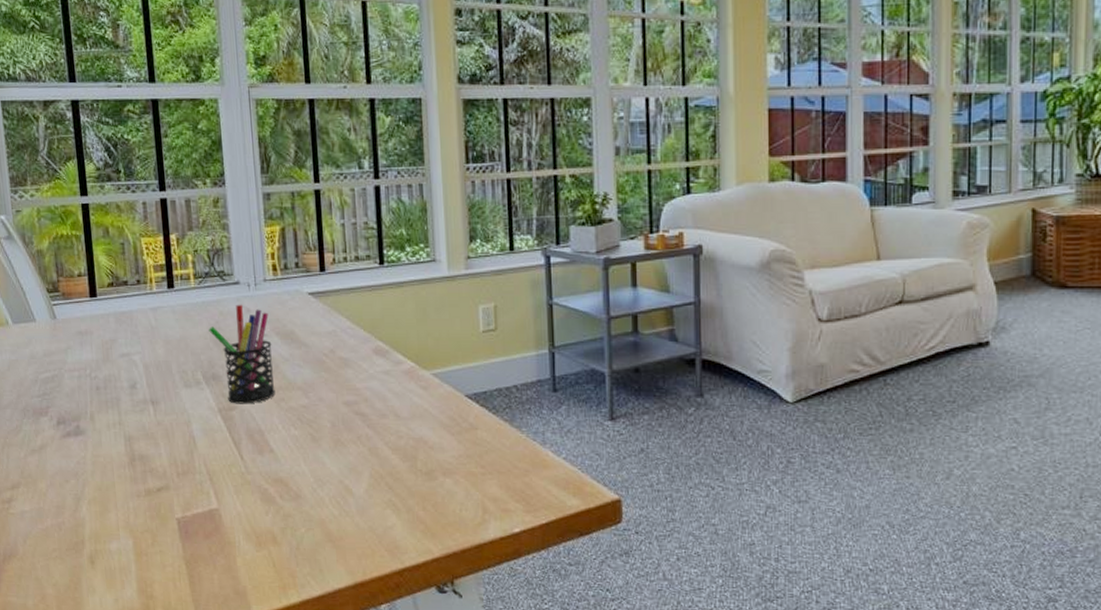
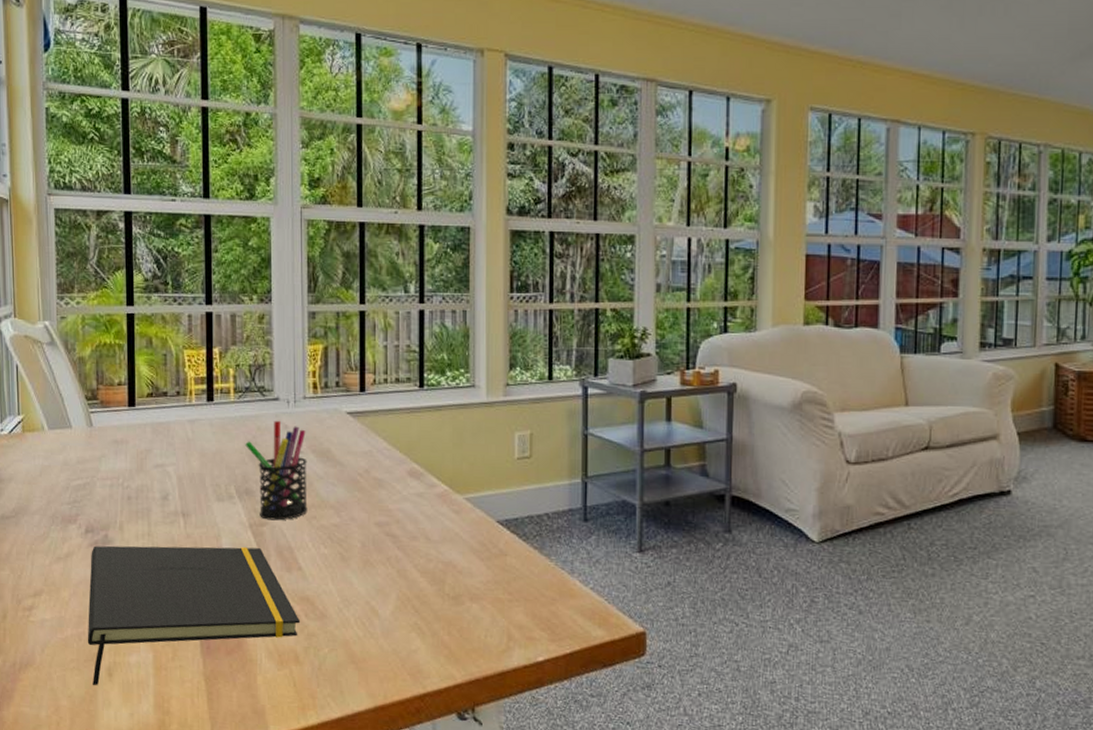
notepad: none [64,432,276,574] -> present [87,545,301,686]

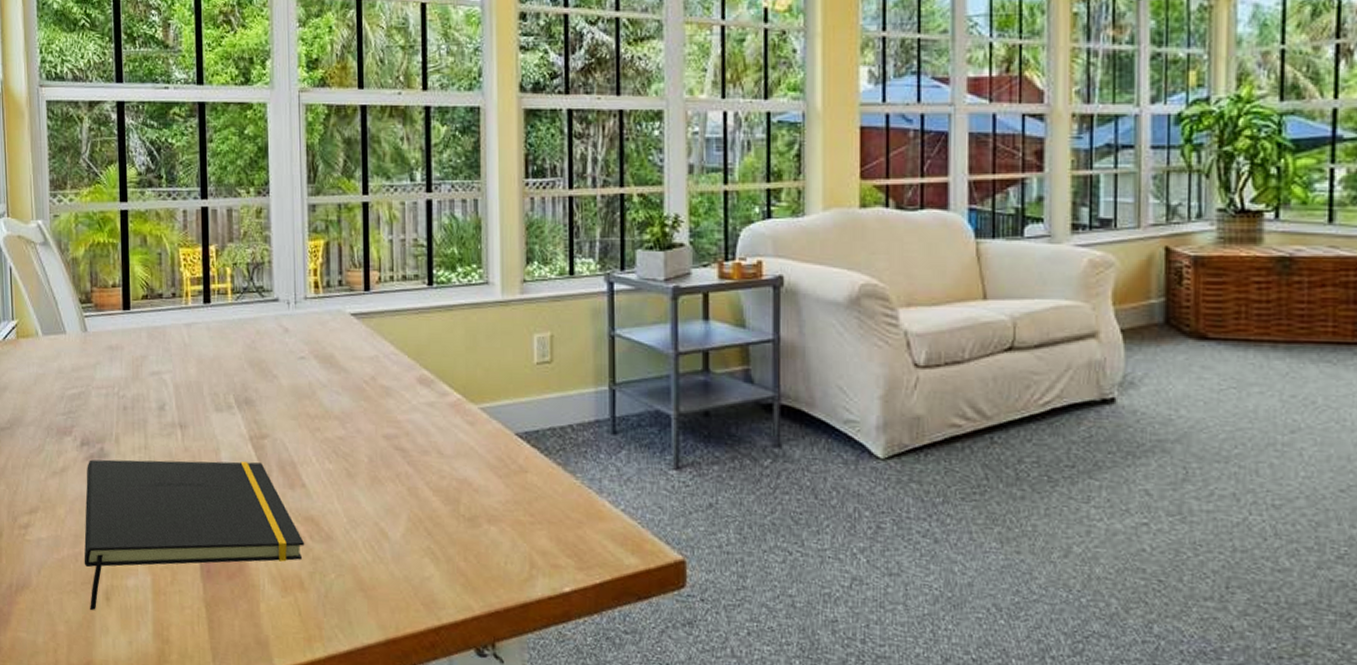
pen holder: present [245,420,308,521] -> none [244,323,311,433]

